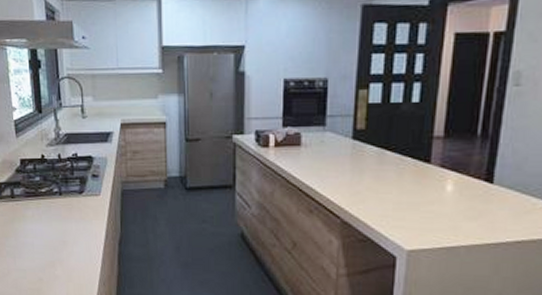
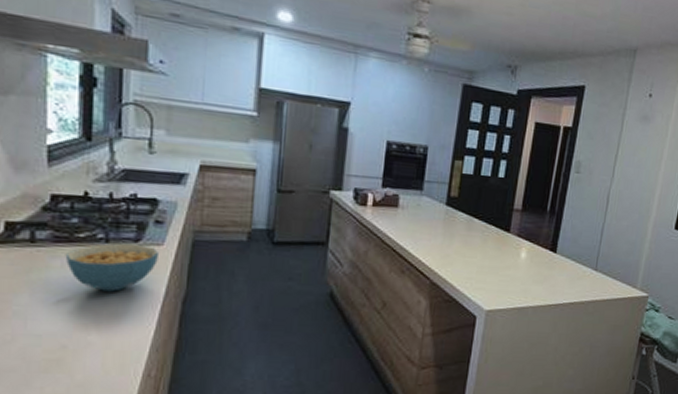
cereal bowl: none [34,195,97,235] -> present [65,243,158,292]

